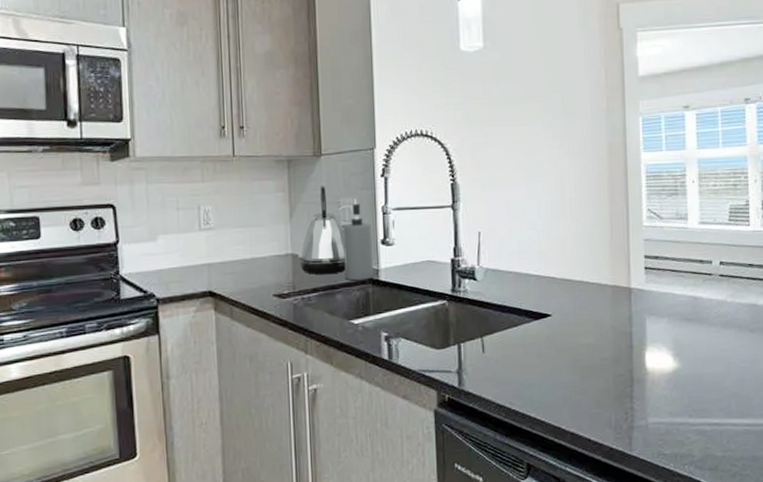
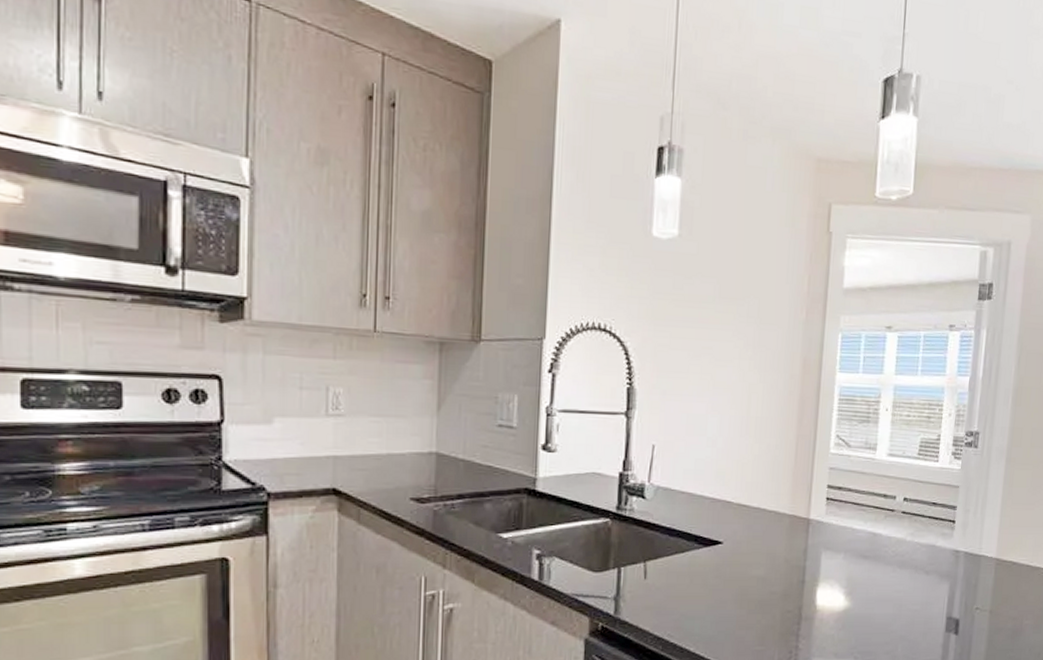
kettle: present [298,186,346,275] -> none [443,376,500,480]
soap dispenser: present [337,203,374,281] -> none [493,400,533,489]

